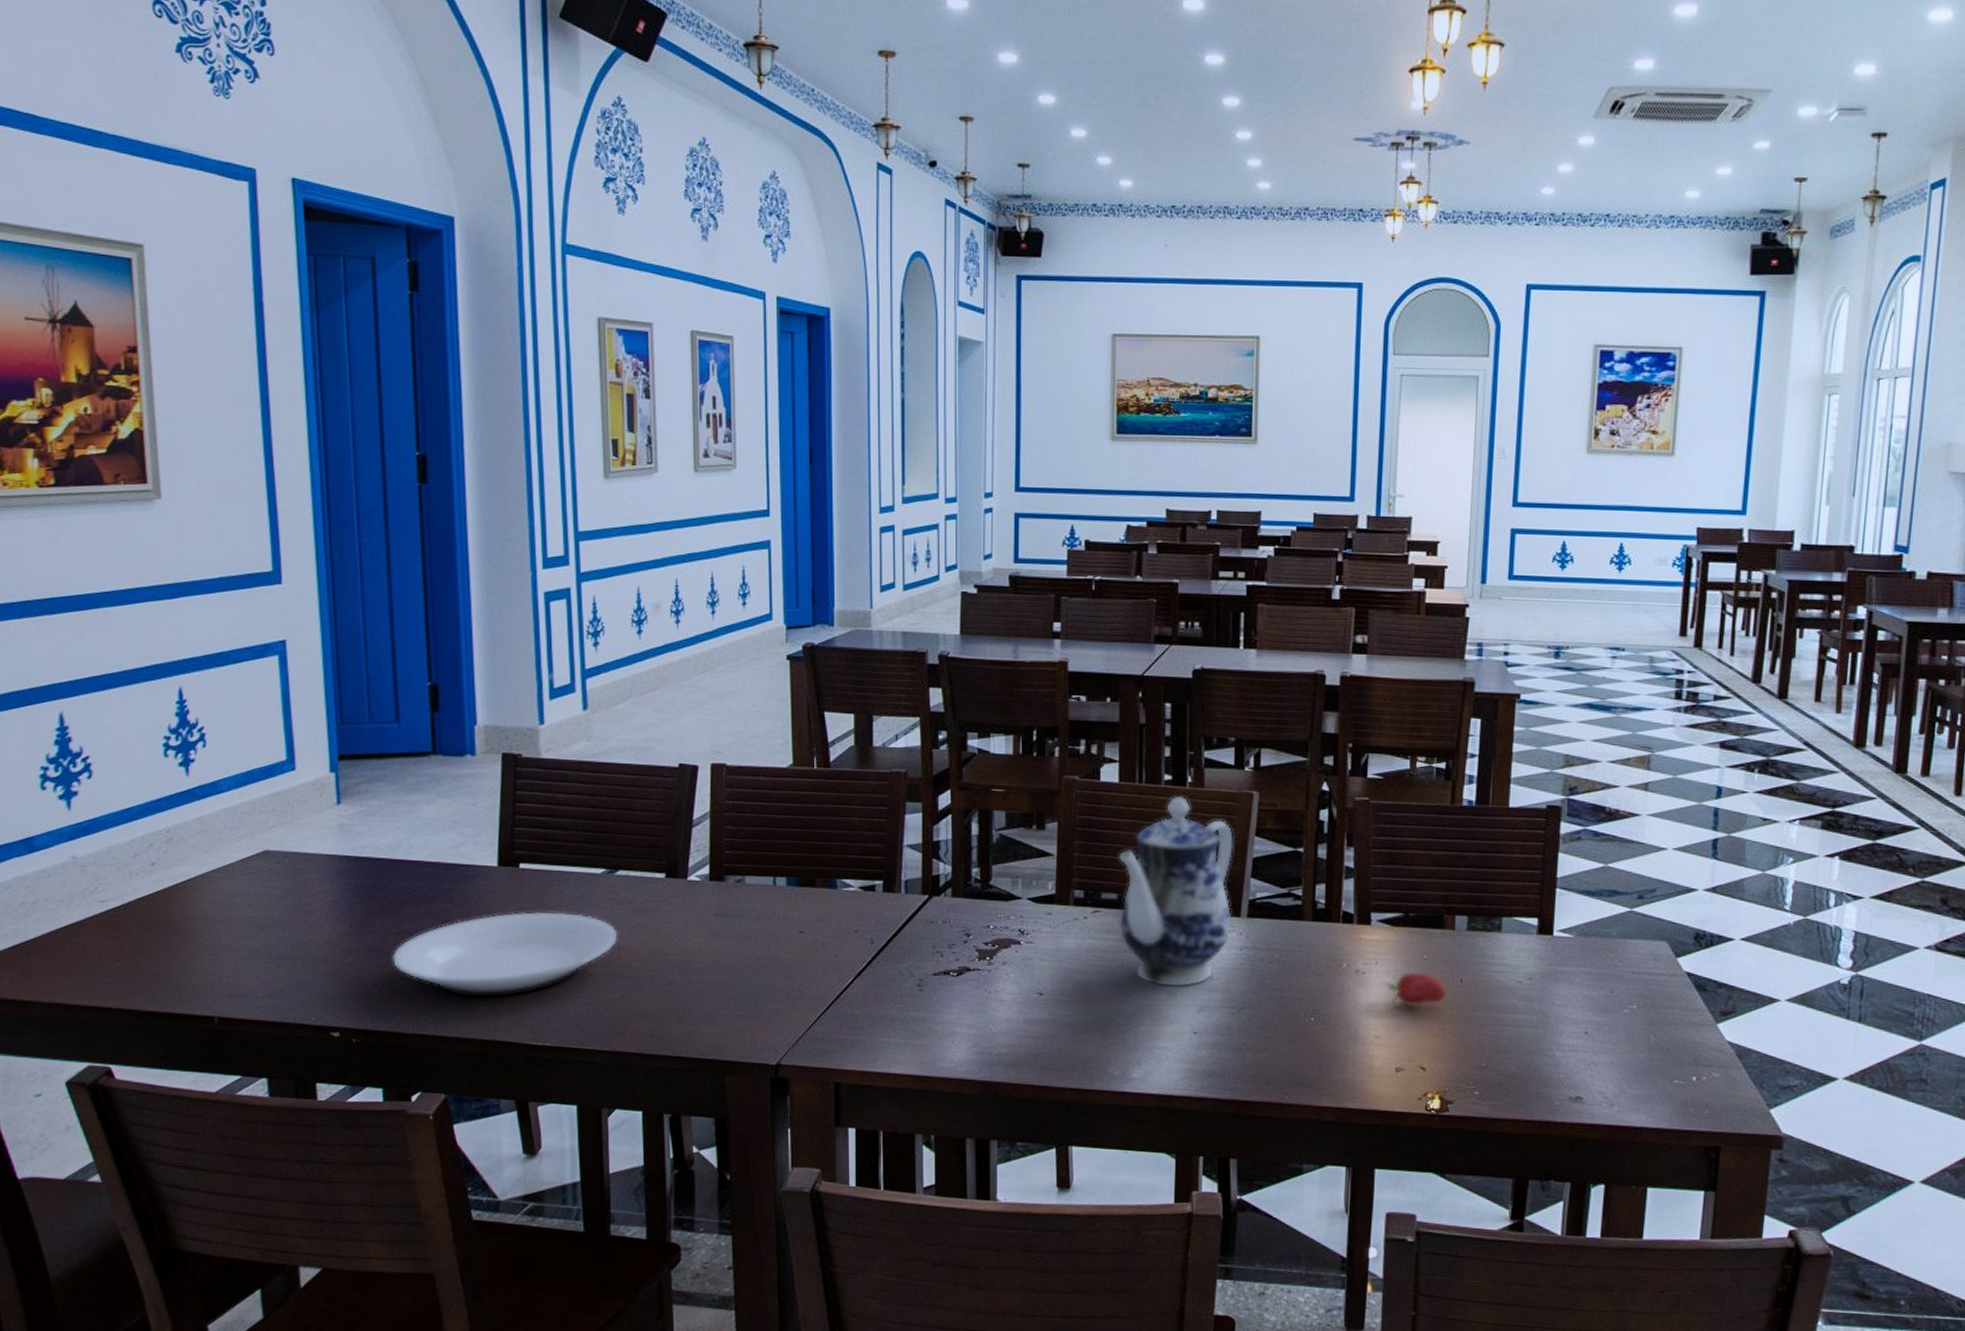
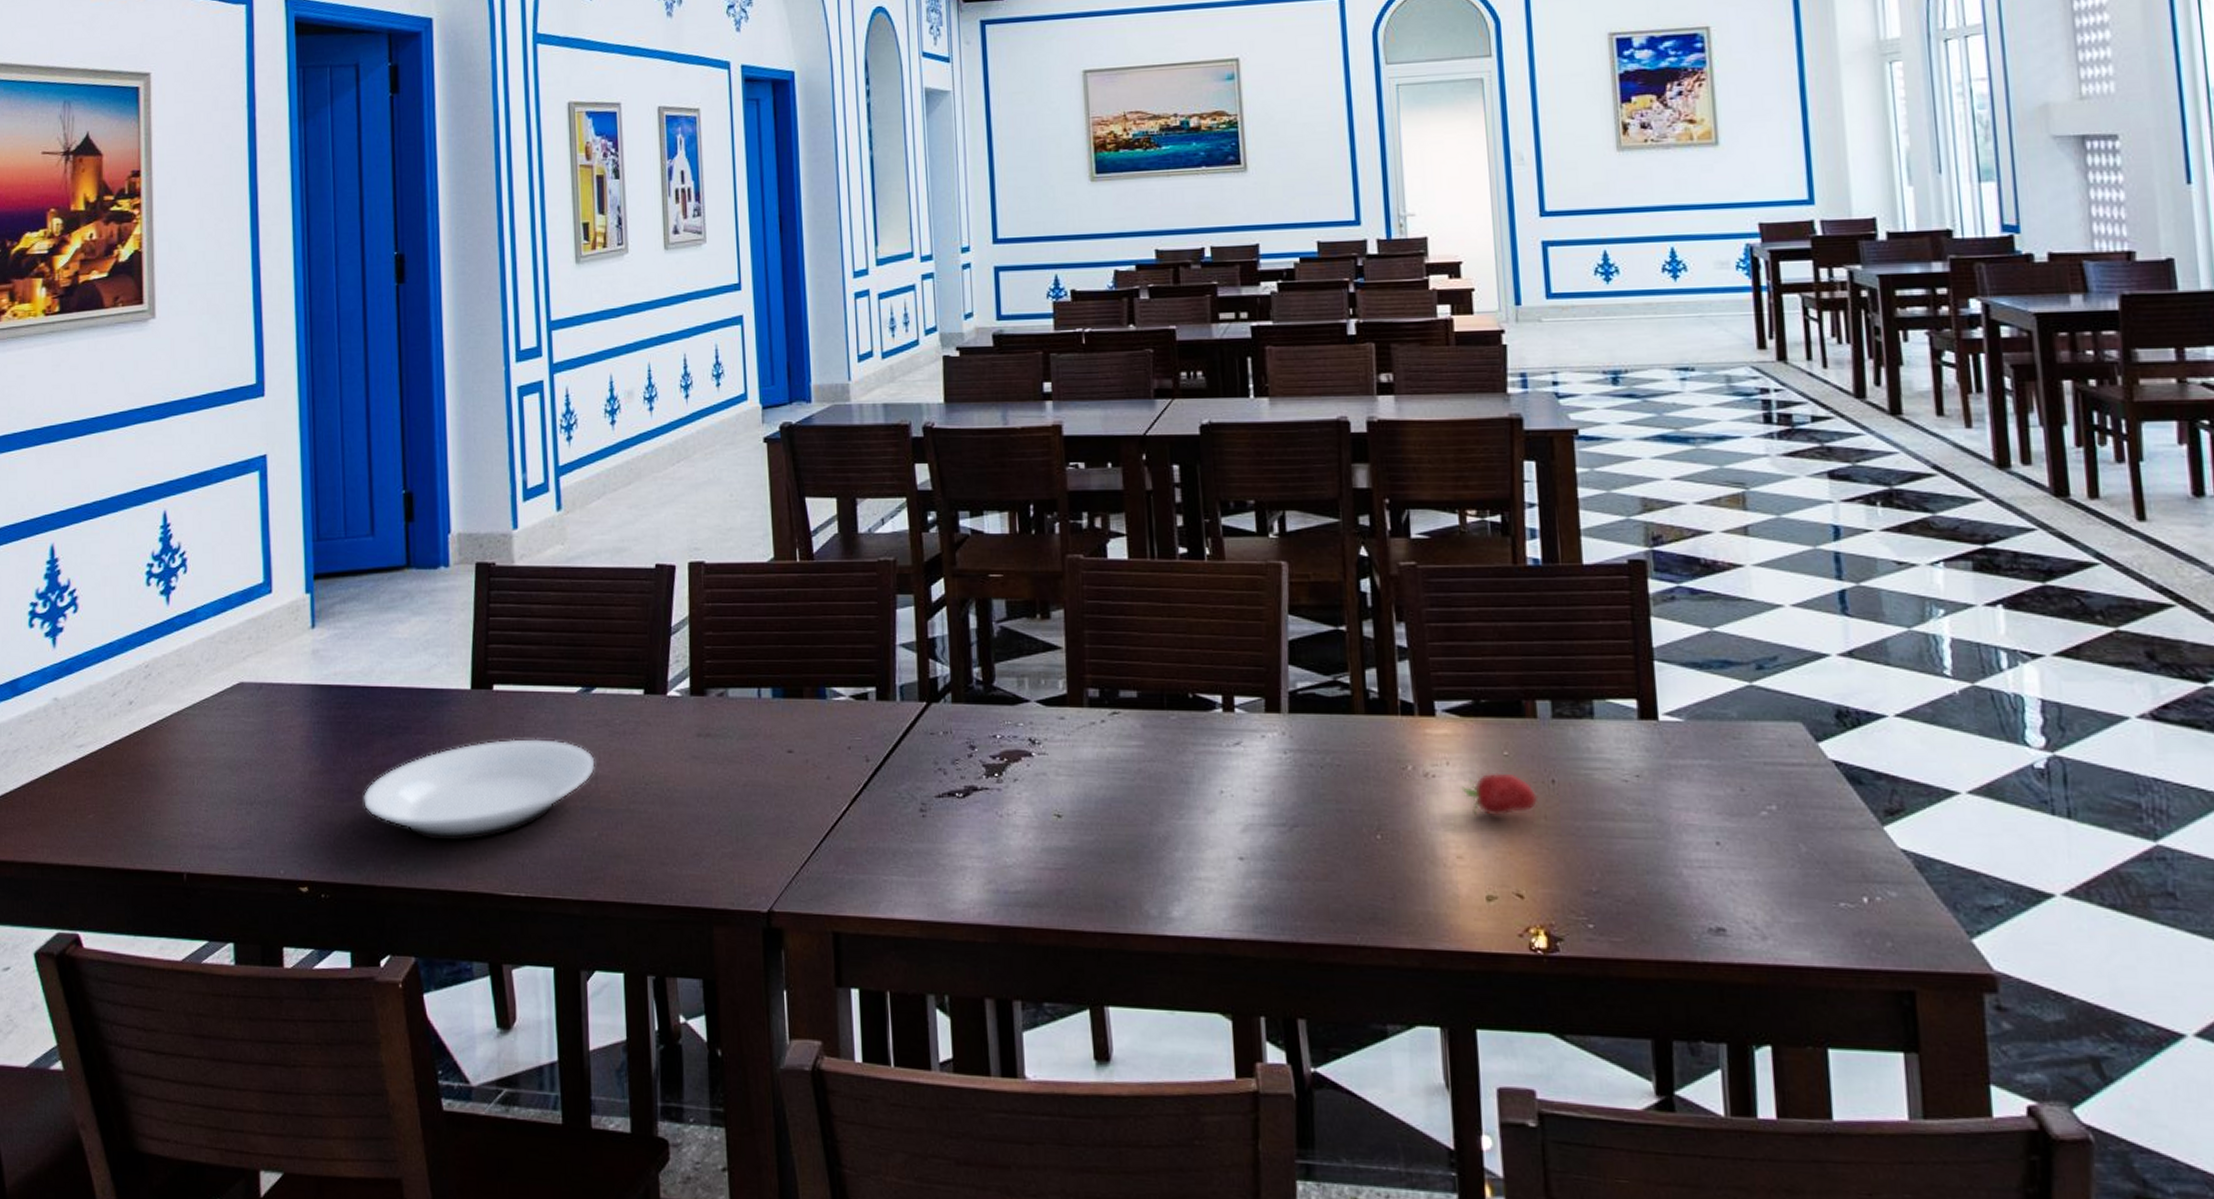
teapot: present [1119,797,1233,987] -> none [1135,573,1272,802]

